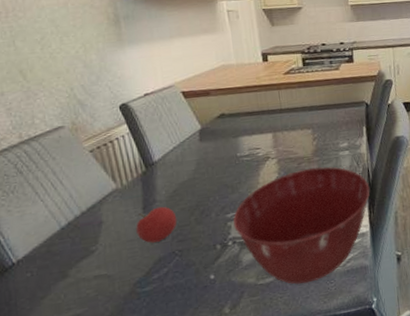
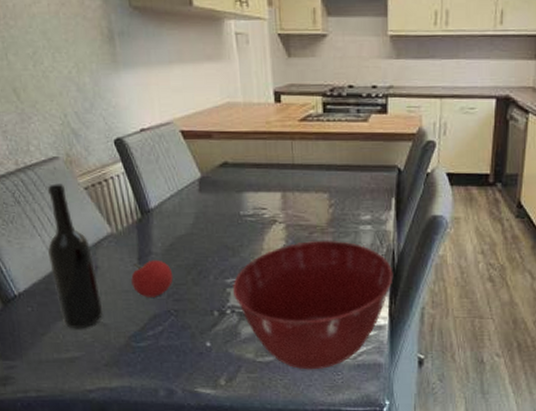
bottle: none [49,149,108,286] -> present [47,183,104,329]

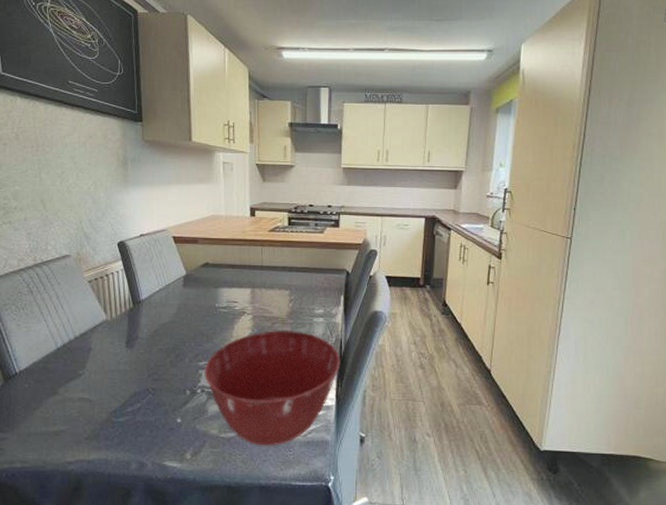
bottle: present [47,183,104,329] -> none [49,277,91,405]
fruit: present [131,260,173,297] -> none [118,344,155,377]

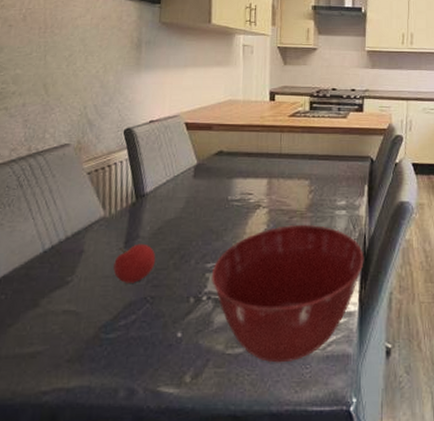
fruit: none [118,344,155,377] -> present [113,243,156,283]

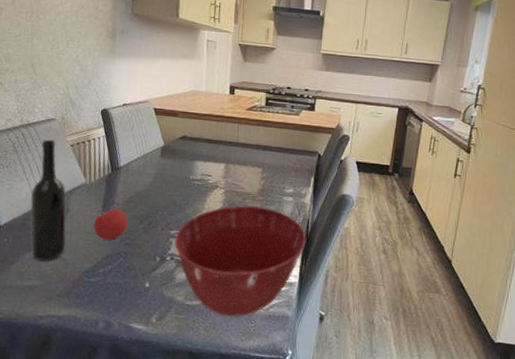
bottle: none [34,168,82,319] -> present [30,139,67,262]

